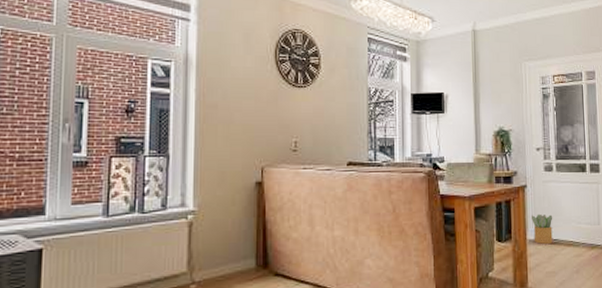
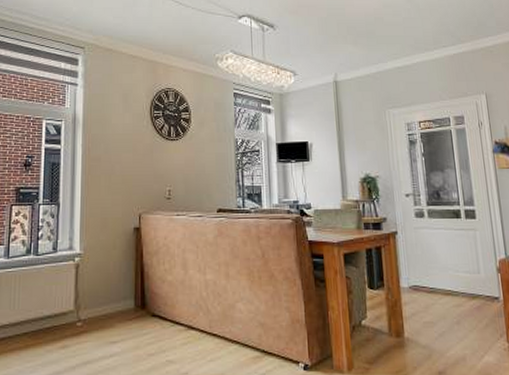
potted plant: present [532,214,553,245] -> none [404,261,429,294]

